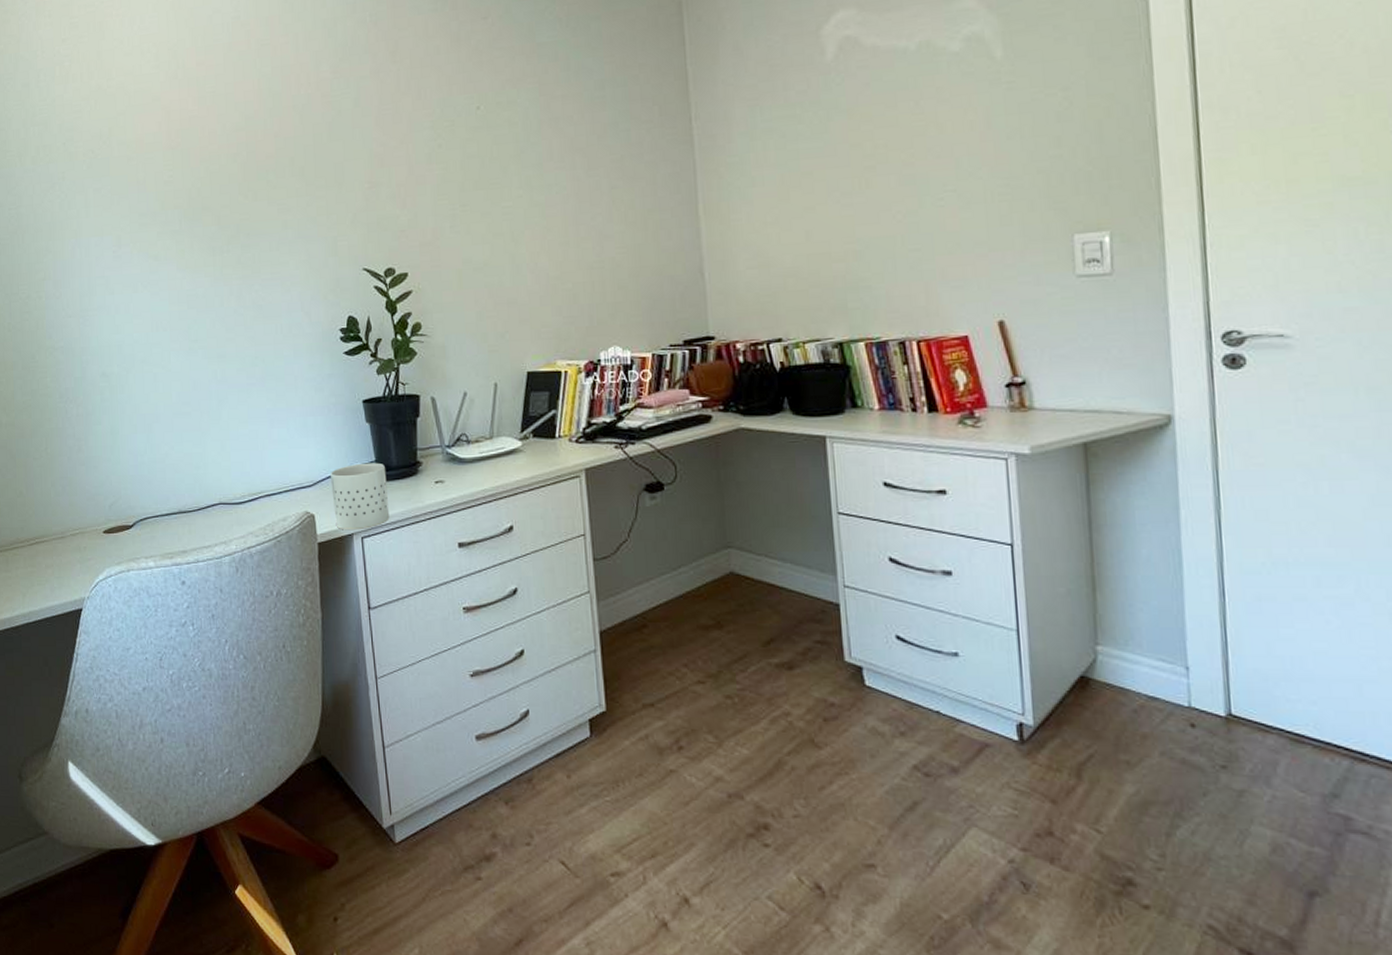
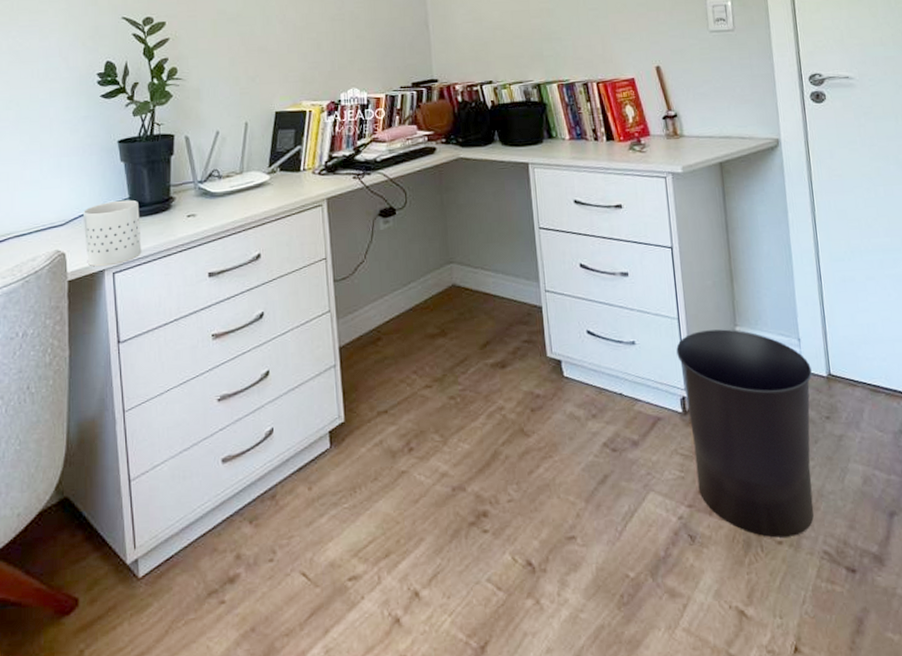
waste bin: none [1013,647,1204,902] -> present [676,329,814,538]

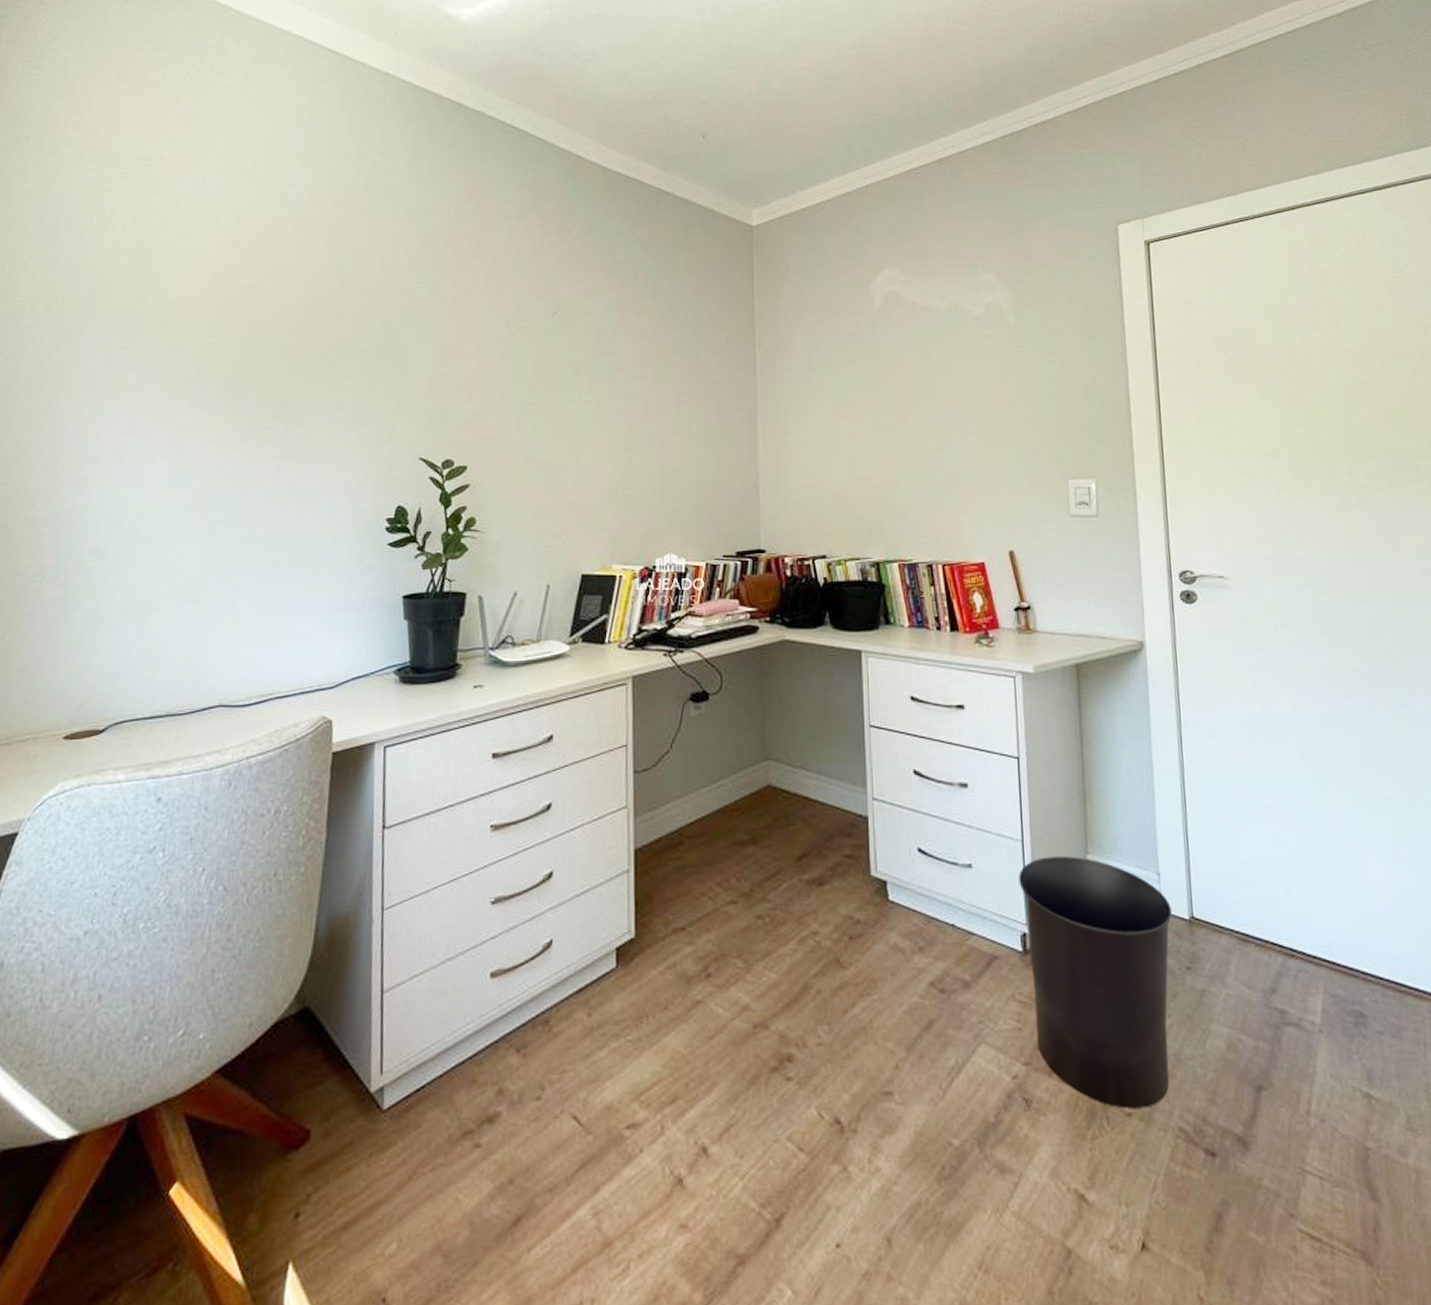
mug: present [84,199,142,267] -> none [355,664,421,739]

